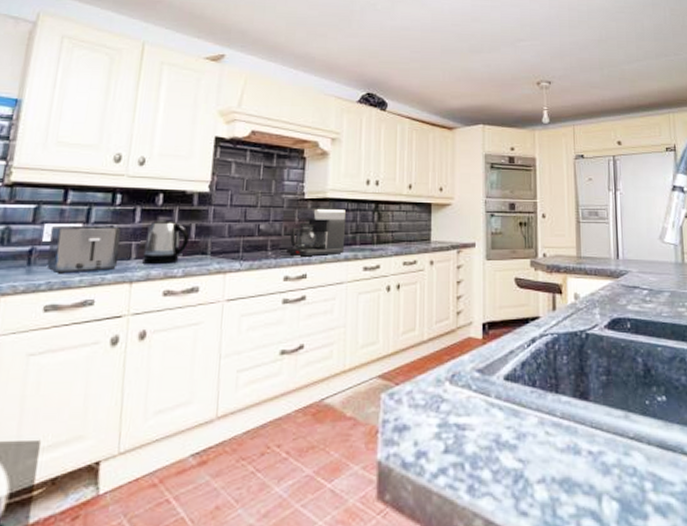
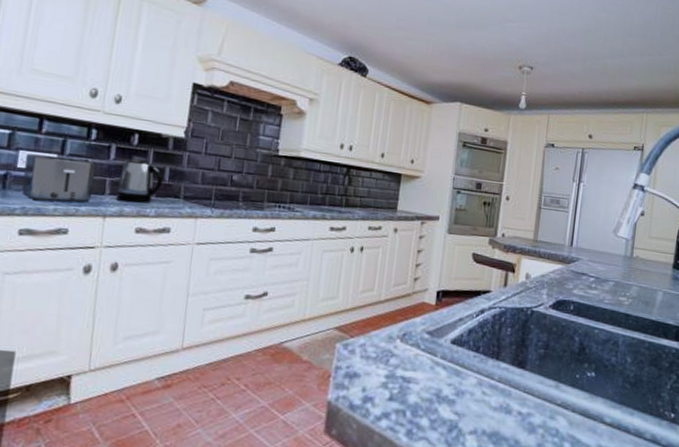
coffee maker: present [286,208,347,257] -> none [257,163,319,213]

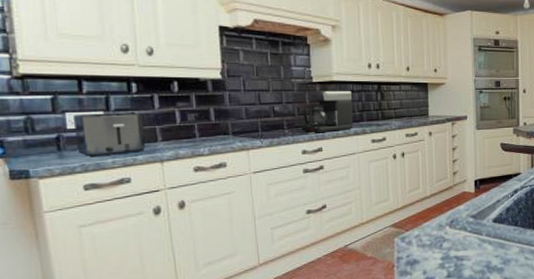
kettle: present [116,159,163,204] -> none [167,106,210,146]
coffee maker: none [257,163,319,213] -> present [302,90,353,133]

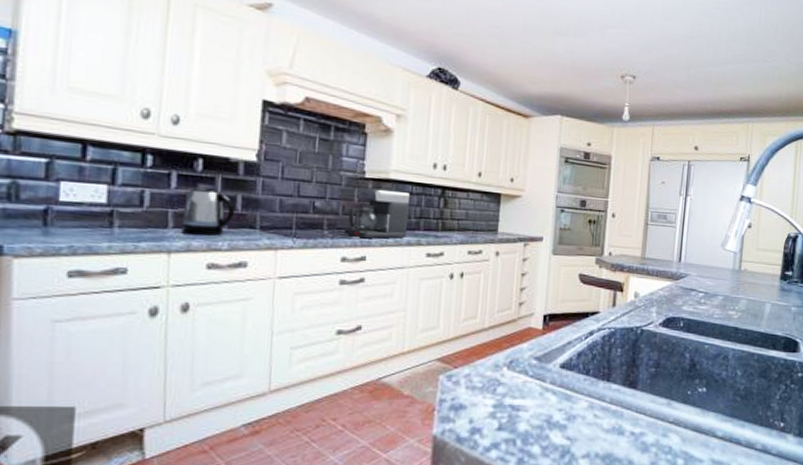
toaster: present [72,112,146,157] -> none [67,184,155,239]
kettle: none [167,106,210,146] -> present [181,188,235,237]

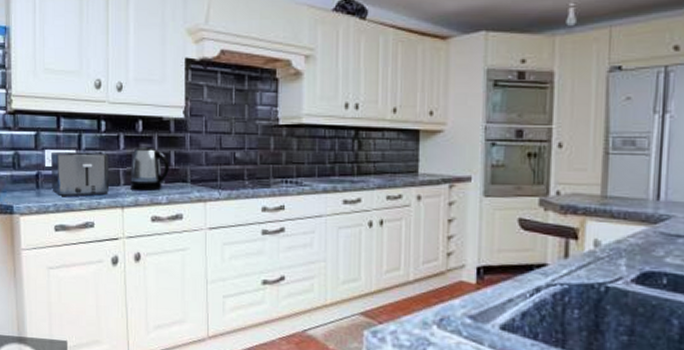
toaster: none [67,184,155,239] -> present [50,151,110,197]
coffee maker: present [344,187,411,239] -> none [263,135,324,188]

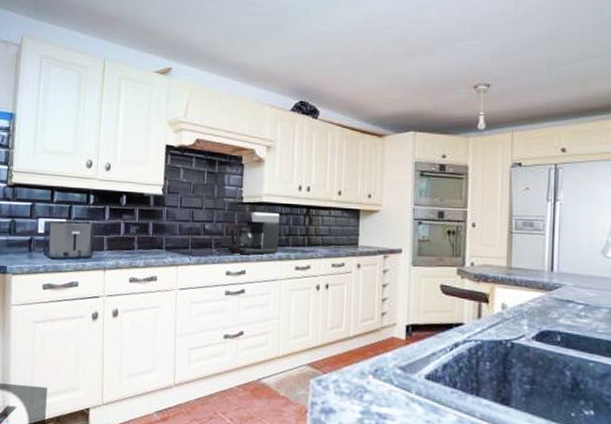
kettle: present [130,147,169,192] -> none [112,218,148,256]
coffee maker: none [263,135,324,188] -> present [228,211,281,255]

